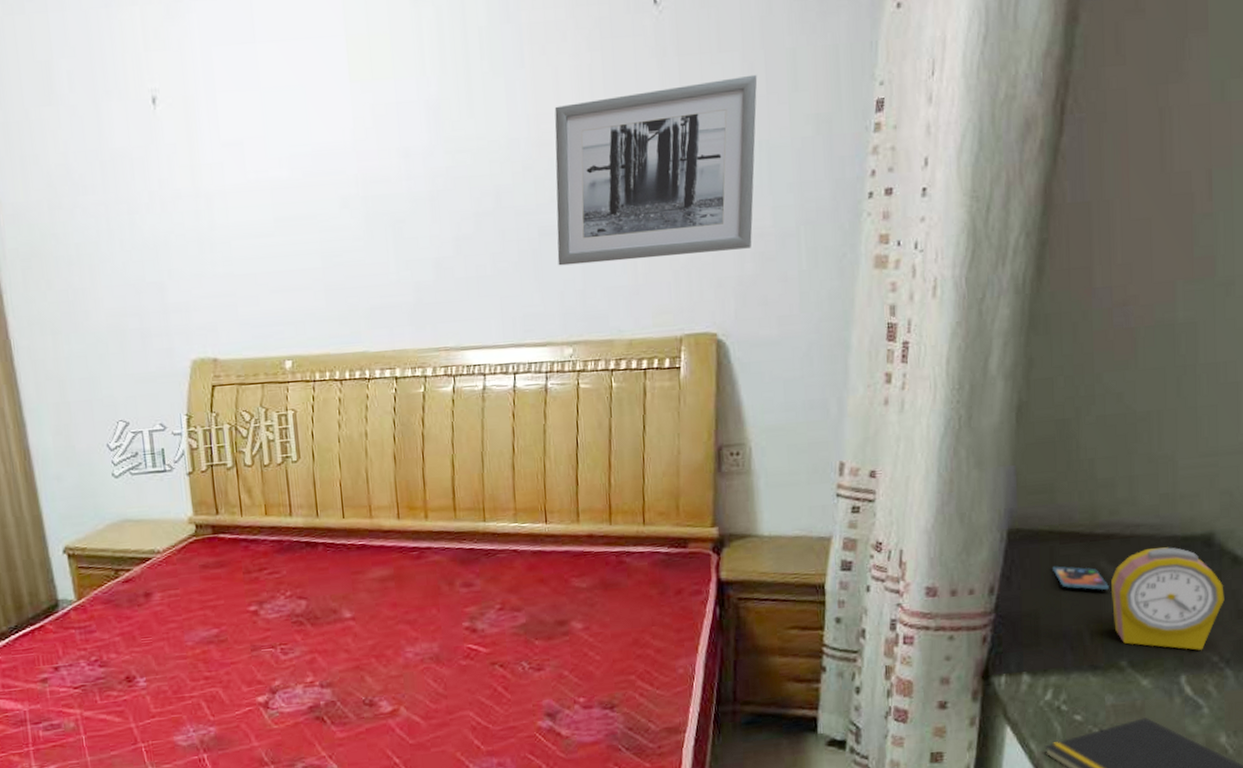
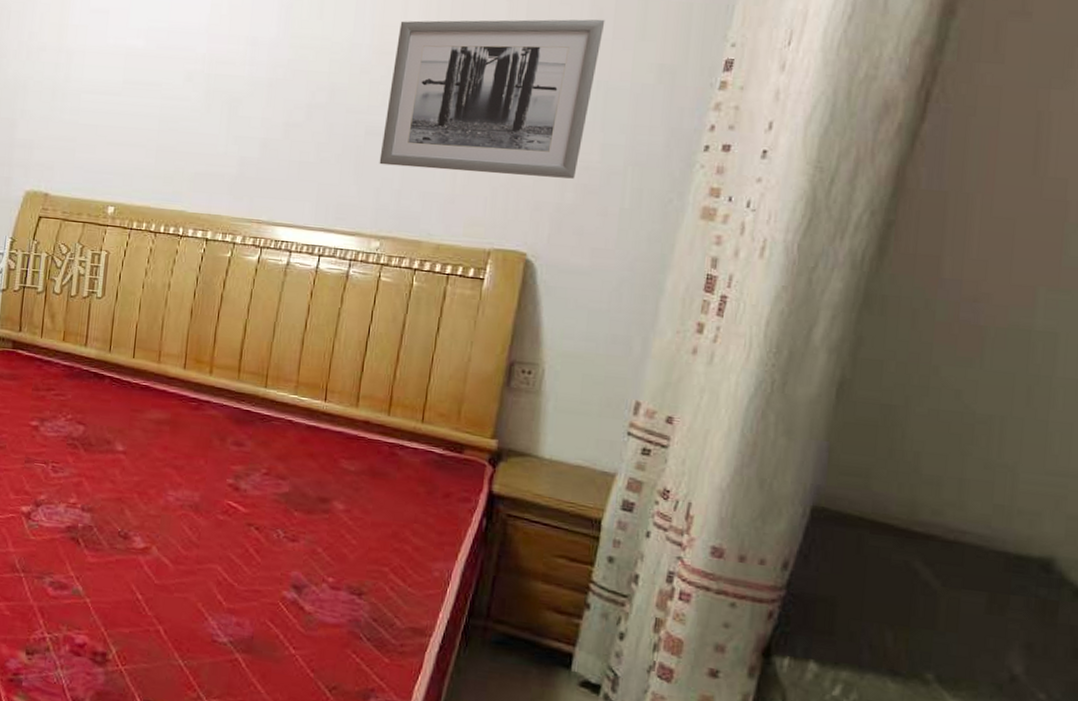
smartphone: present [1053,566,1109,591] -> none [858,555,922,594]
alarm clock: present [1111,547,1225,650] -> none [923,559,1061,683]

